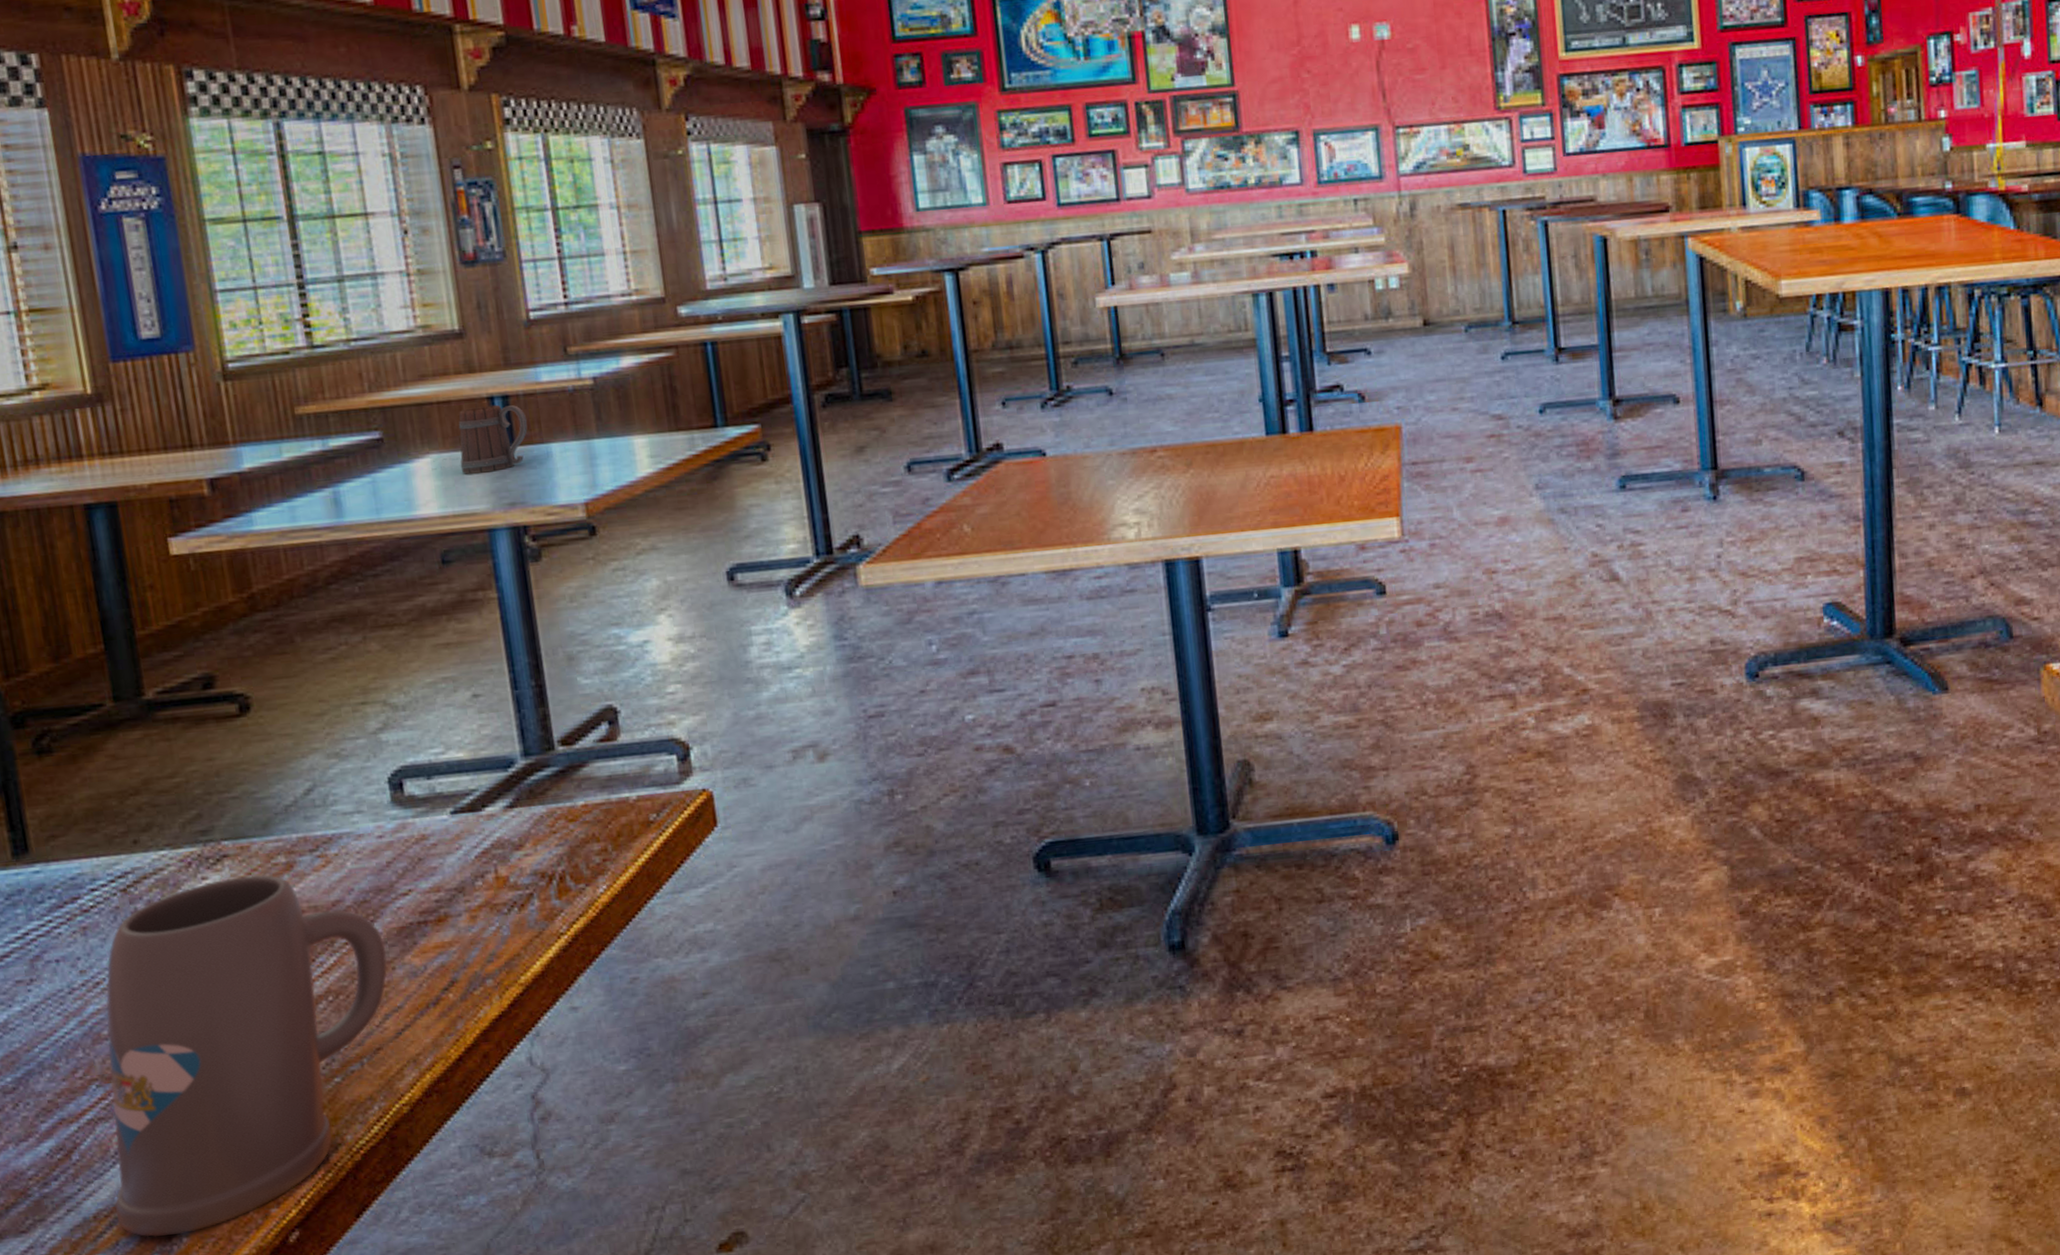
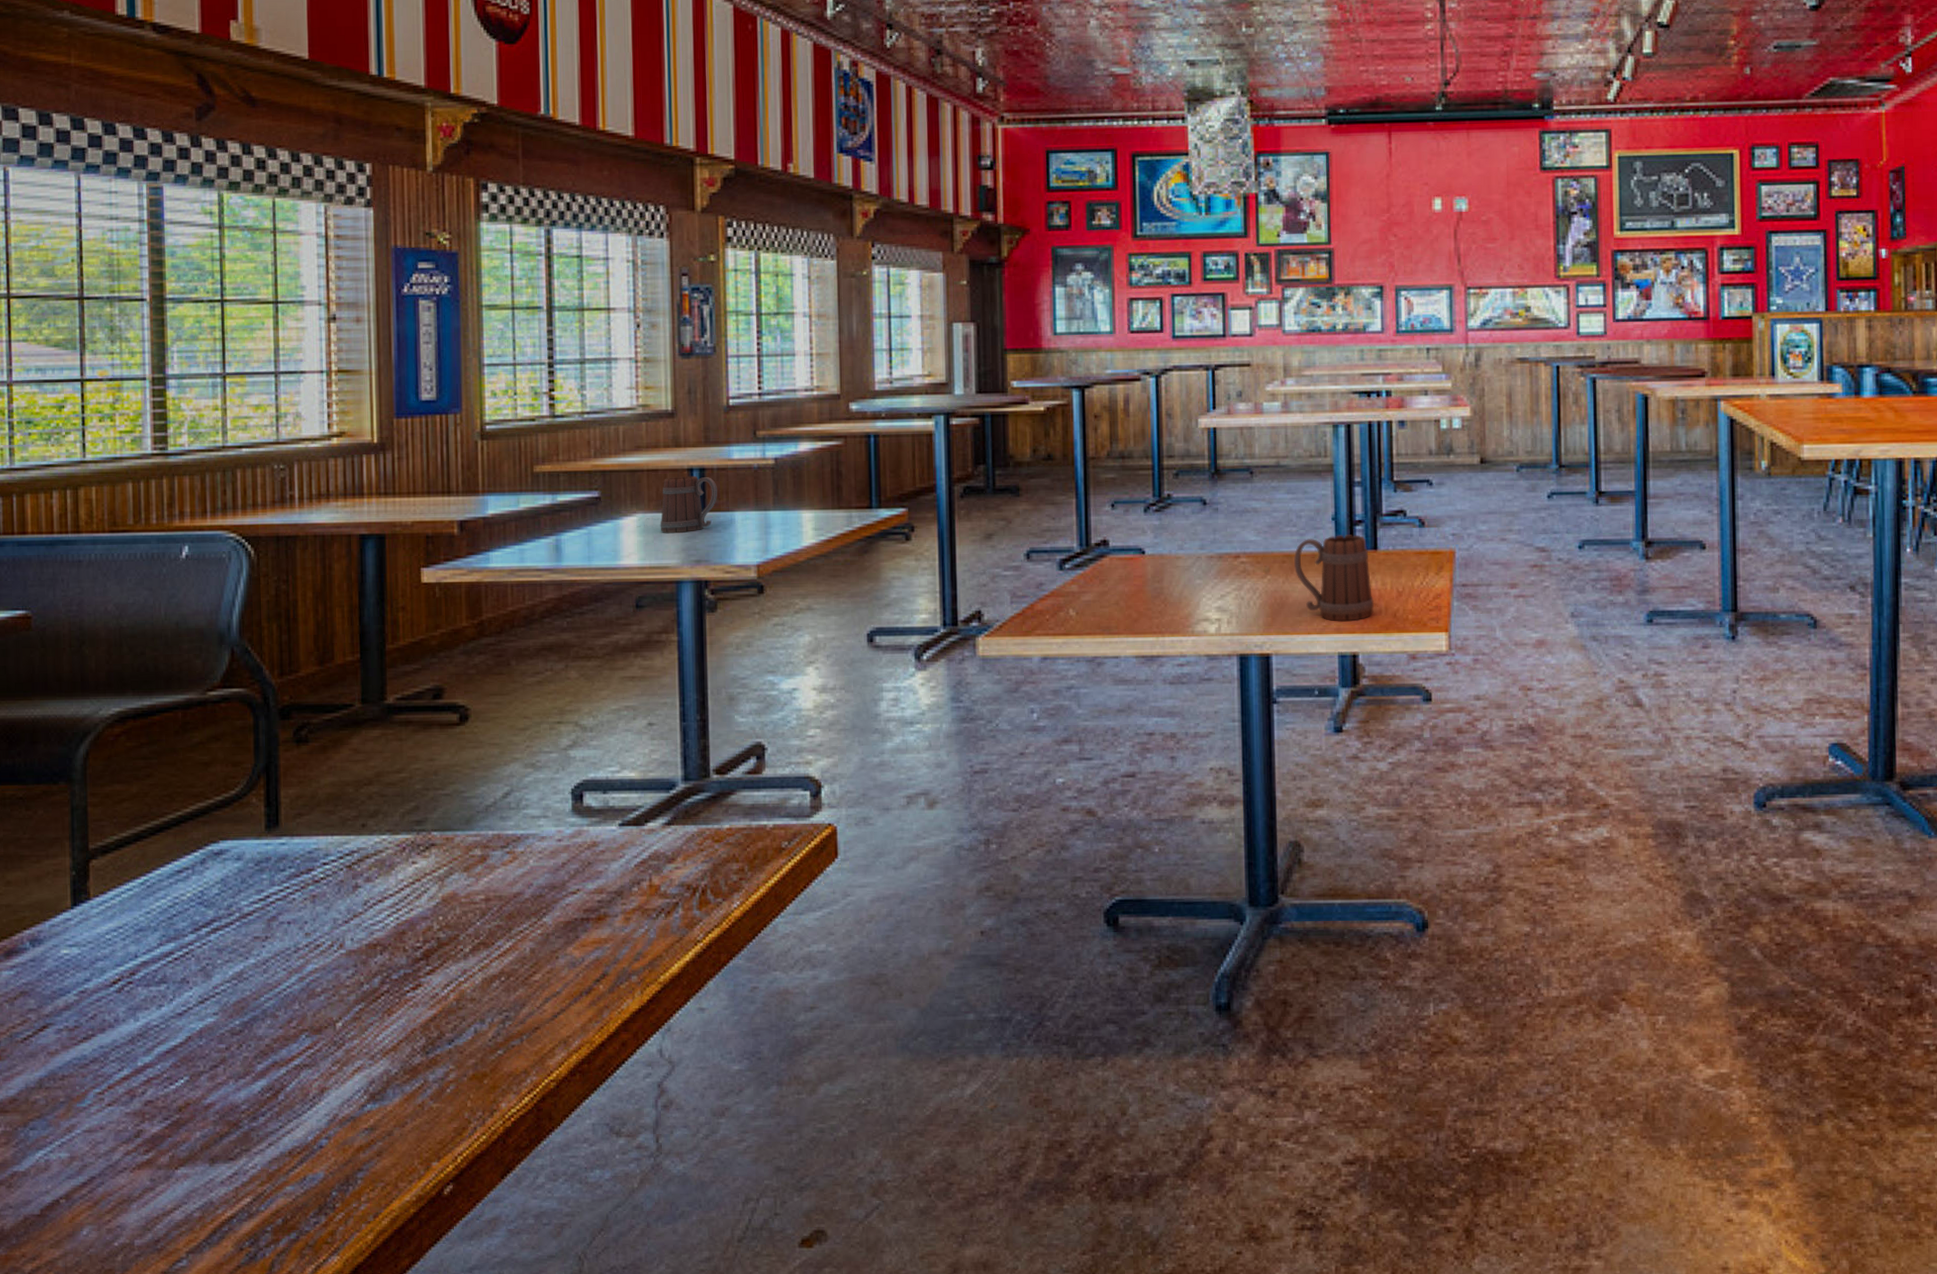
beer mug: present [106,875,387,1237] -> none [307,864,553,1177]
beer mug: none [1219,416,1315,515] -> present [1294,534,1375,622]

